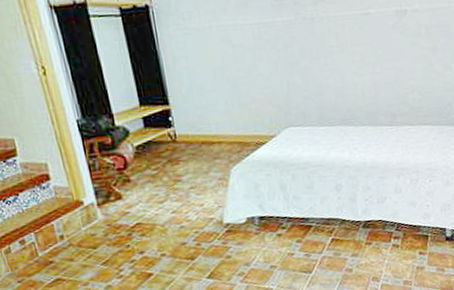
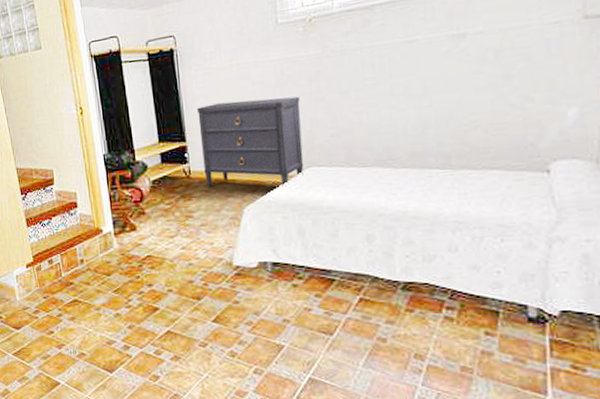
dresser: none [179,60,283,152] -> present [197,96,304,188]

